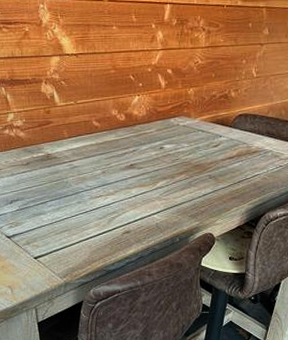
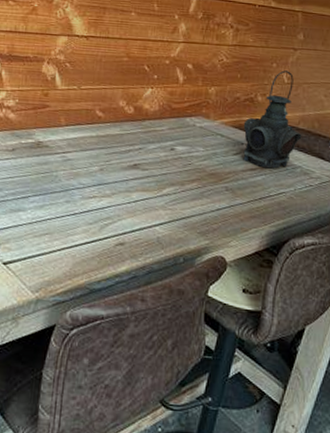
lantern: none [220,65,271,156] -> present [243,70,302,169]

